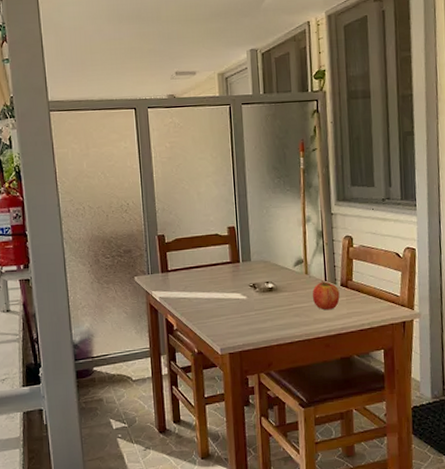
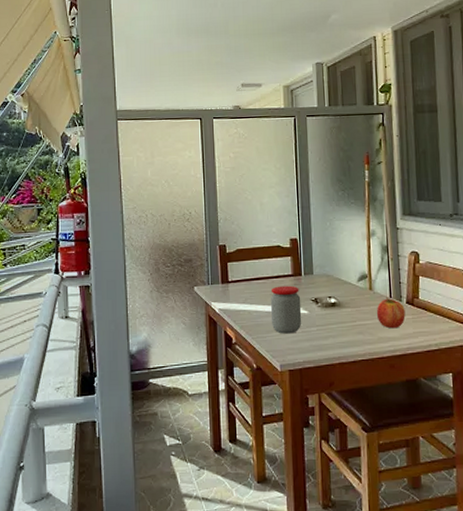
jar: none [210,272,241,319] -> present [270,285,302,334]

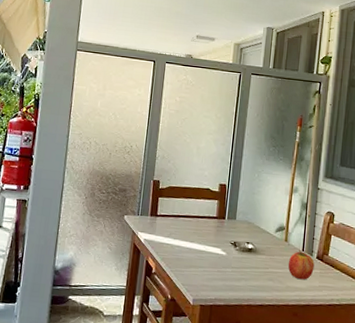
jar: present [270,285,302,334] -> none [191,225,222,272]

